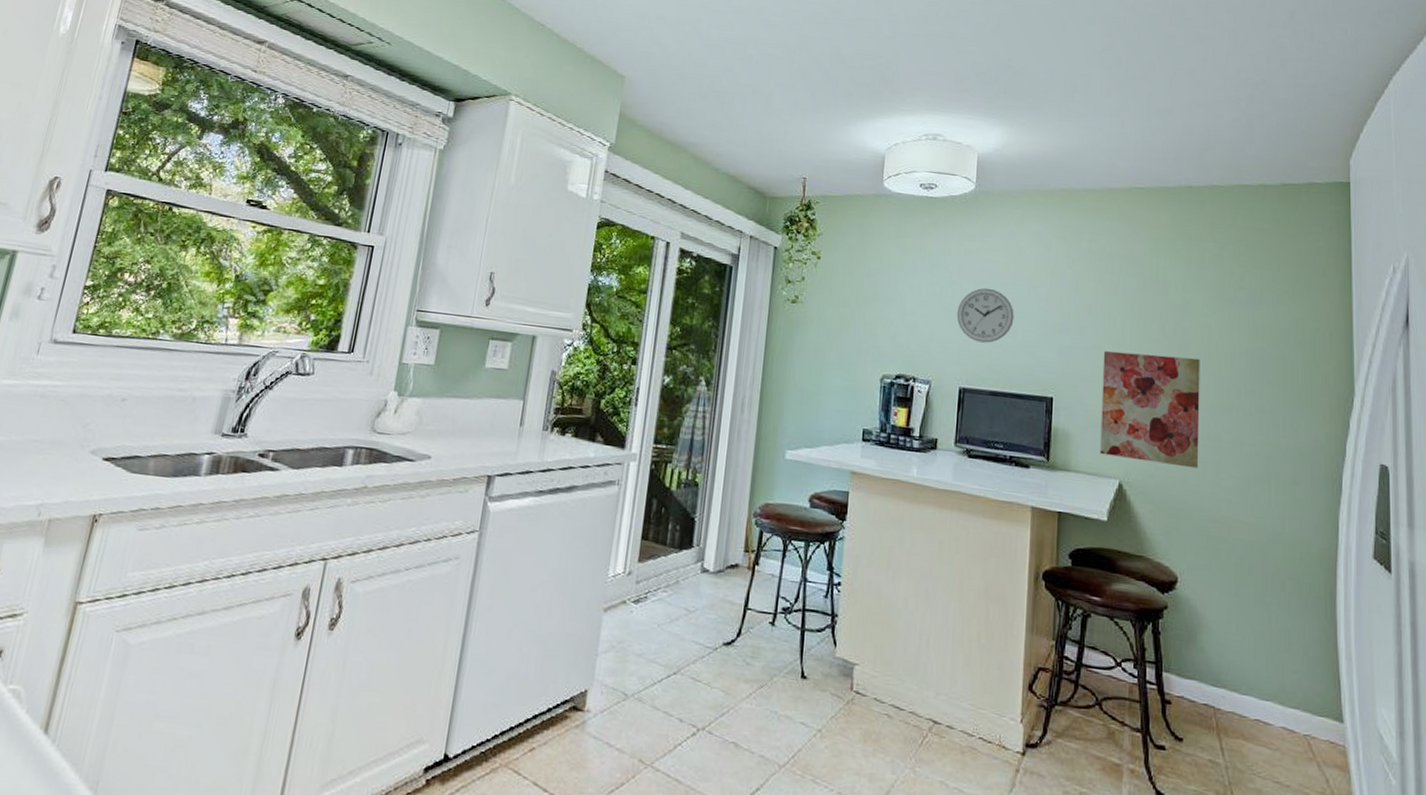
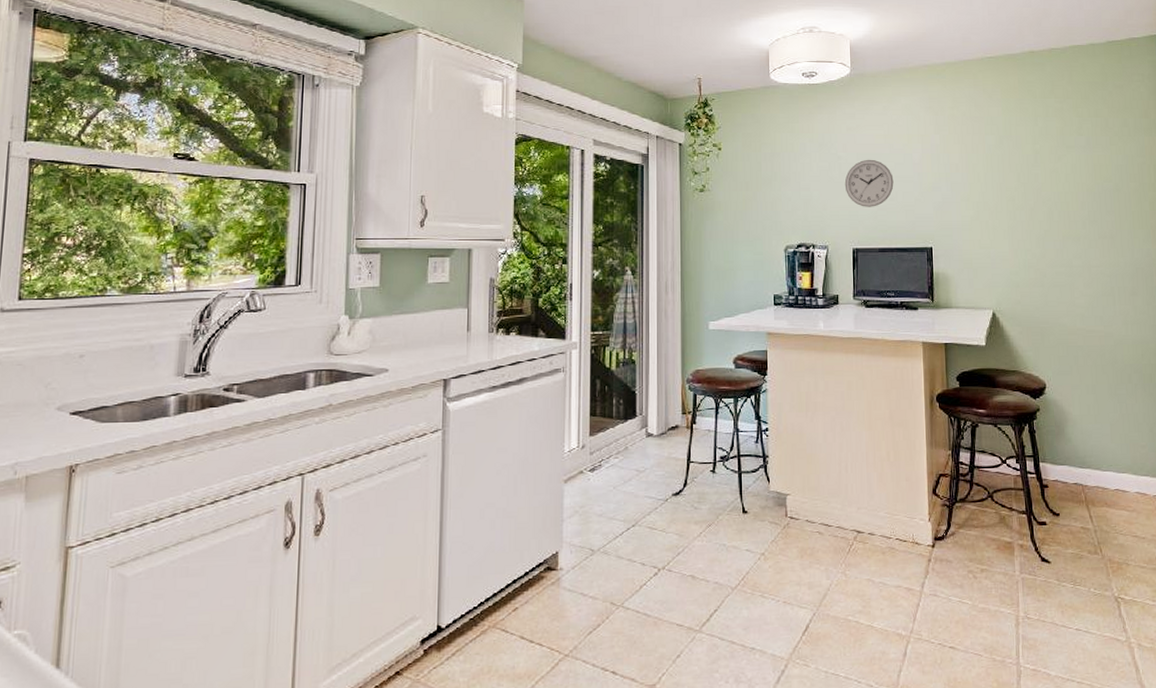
wall art: present [1100,351,1200,469] -> none [971,199,1056,292]

